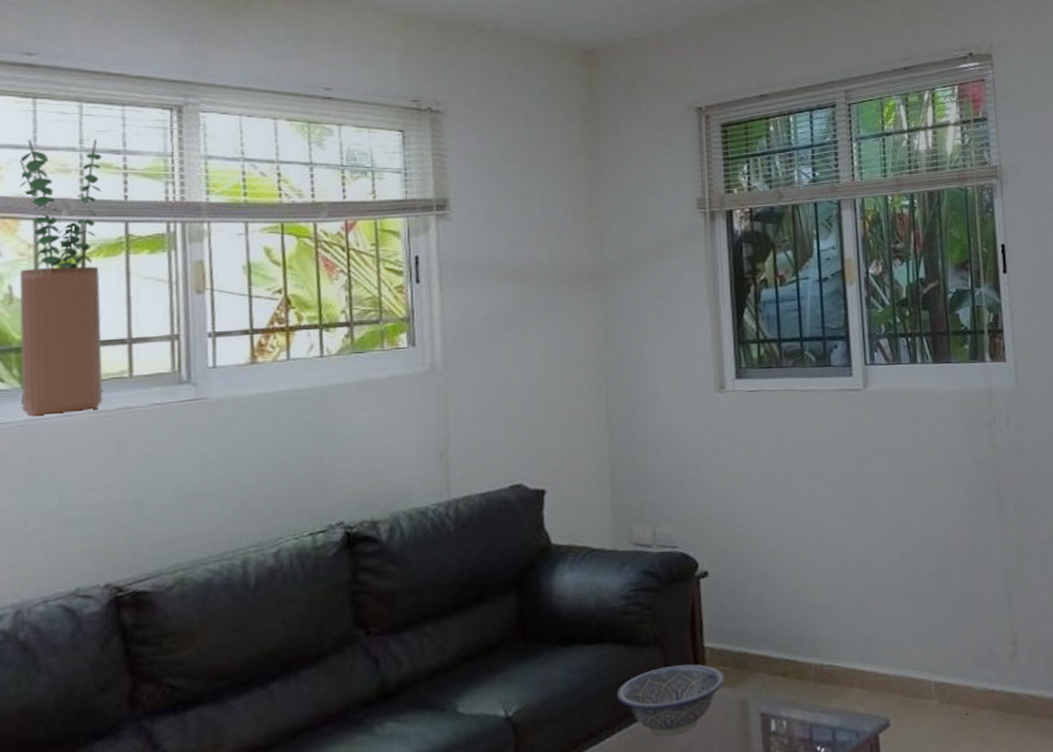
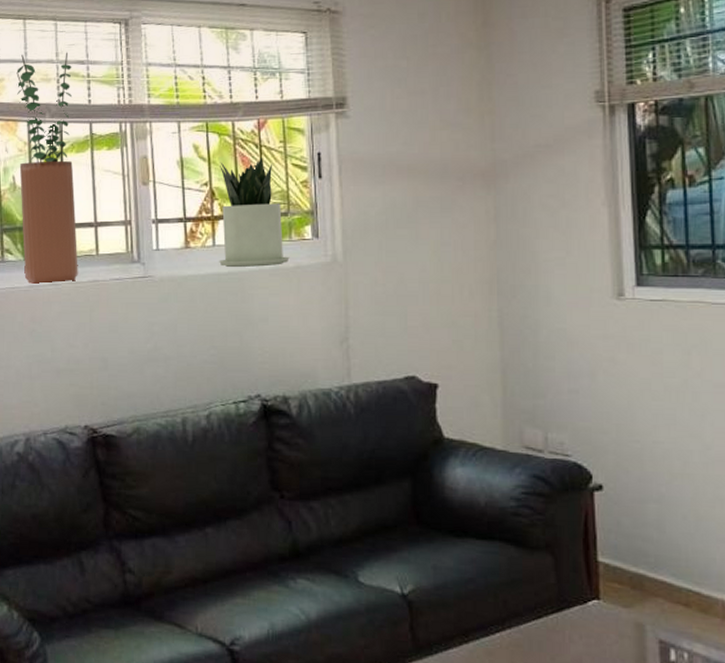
planter: none [294,261,381,383] -> present [219,157,290,268]
decorative bowl: present [616,664,726,737] -> none [506,574,621,644]

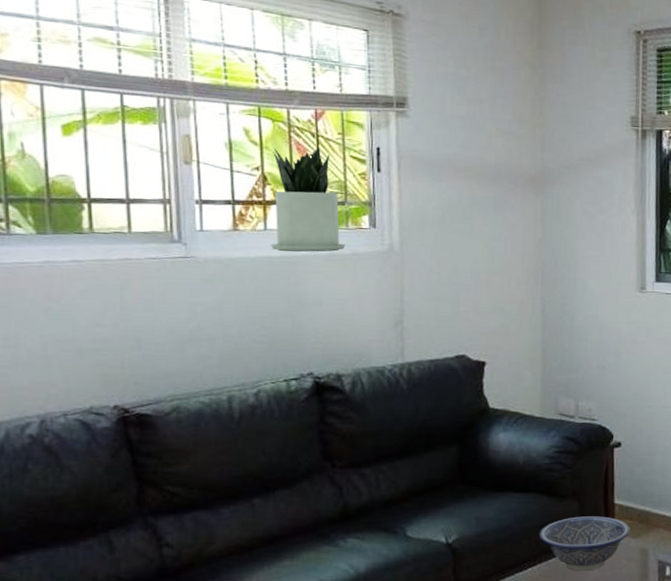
vase: present [16,52,78,284] -> none [25,9,106,260]
decorative bowl: none [506,574,621,644] -> present [539,516,631,571]

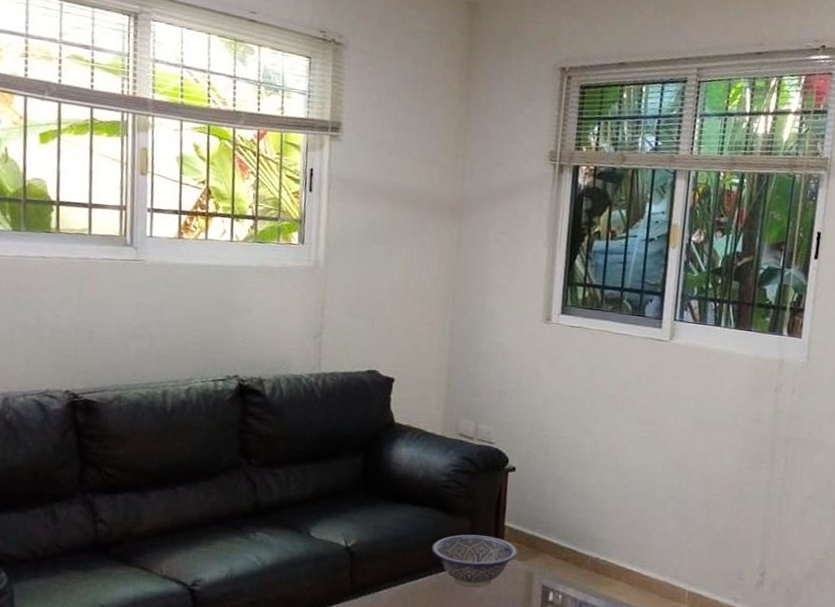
planter: present [271,147,346,253] -> none [210,164,276,264]

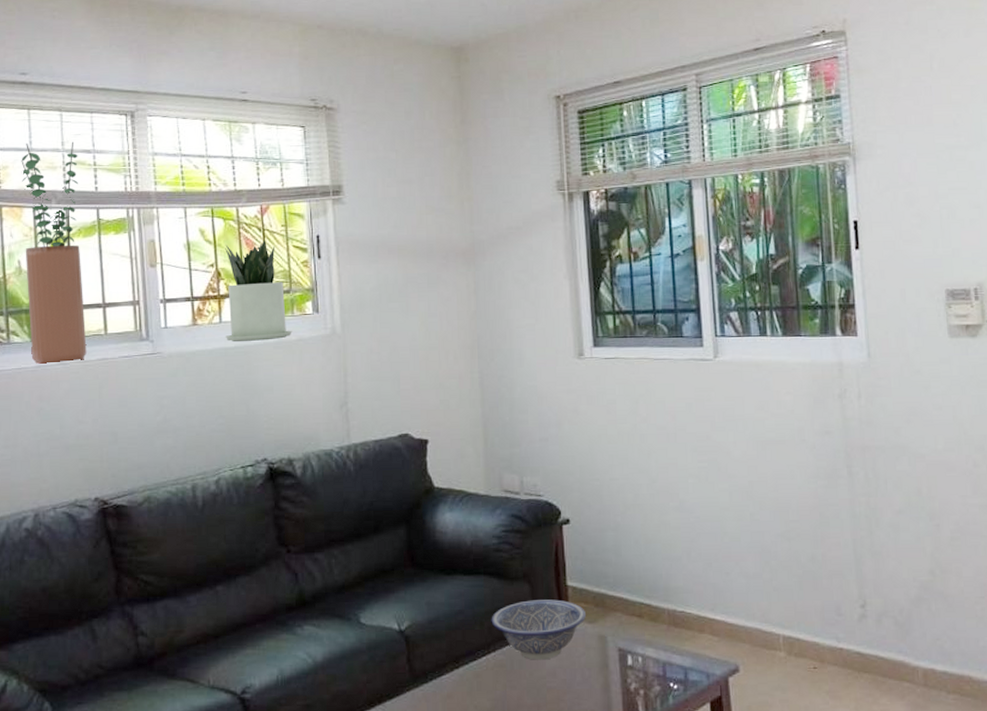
vase: none [12,27,76,257] -> present [21,141,87,364]
planter: none [210,164,276,264] -> present [225,240,292,343]

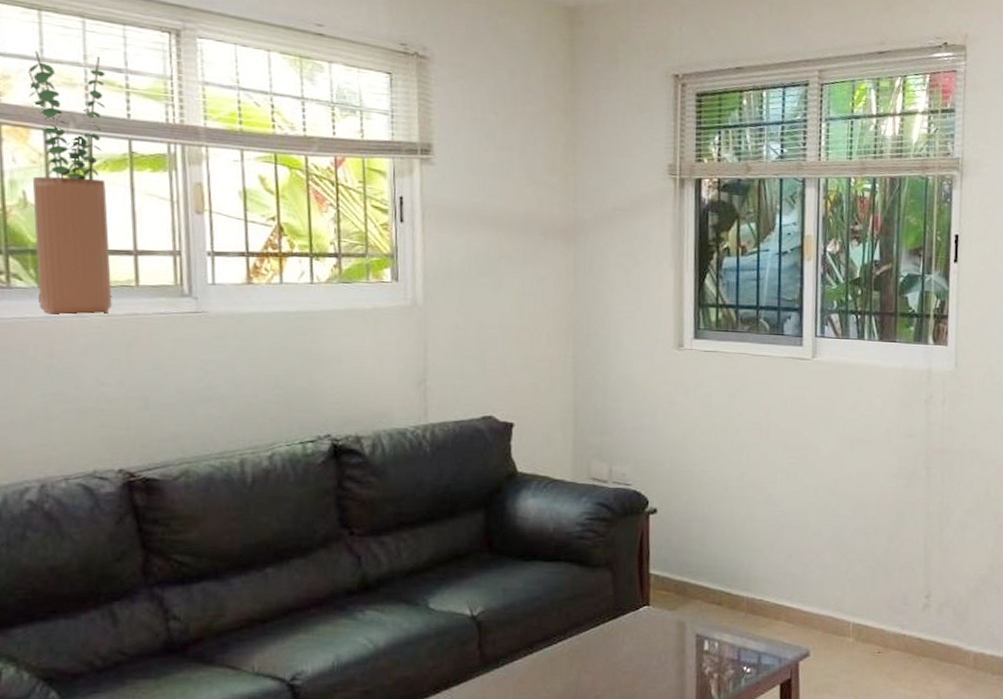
planter: present [225,240,292,343] -> none [287,196,366,307]
decorative bowl: present [491,599,587,660] -> none [569,587,667,646]

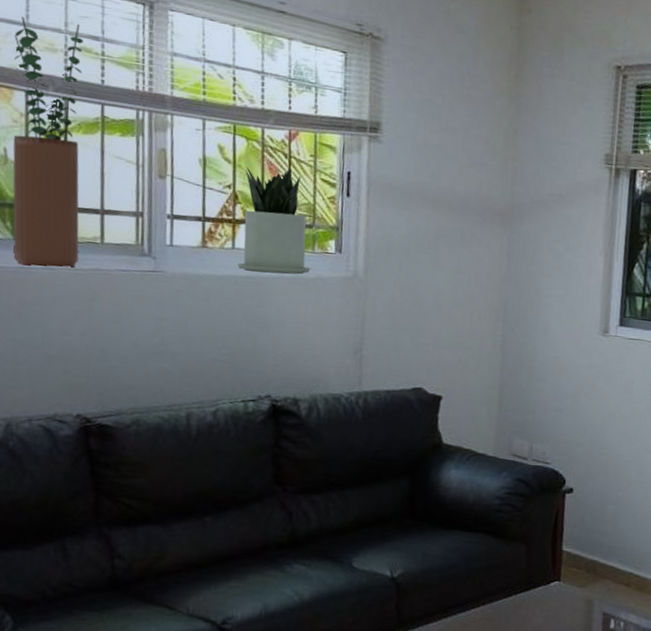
planter: none [287,196,366,307] -> present [237,167,311,275]

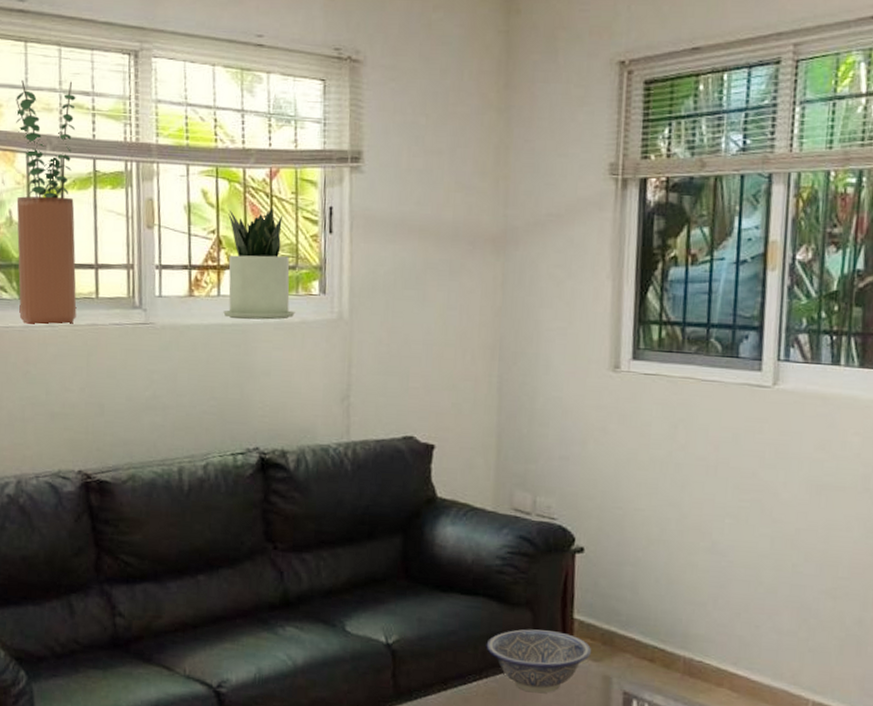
decorative bowl: none [484,560,578,617] -> present [486,629,592,694]

